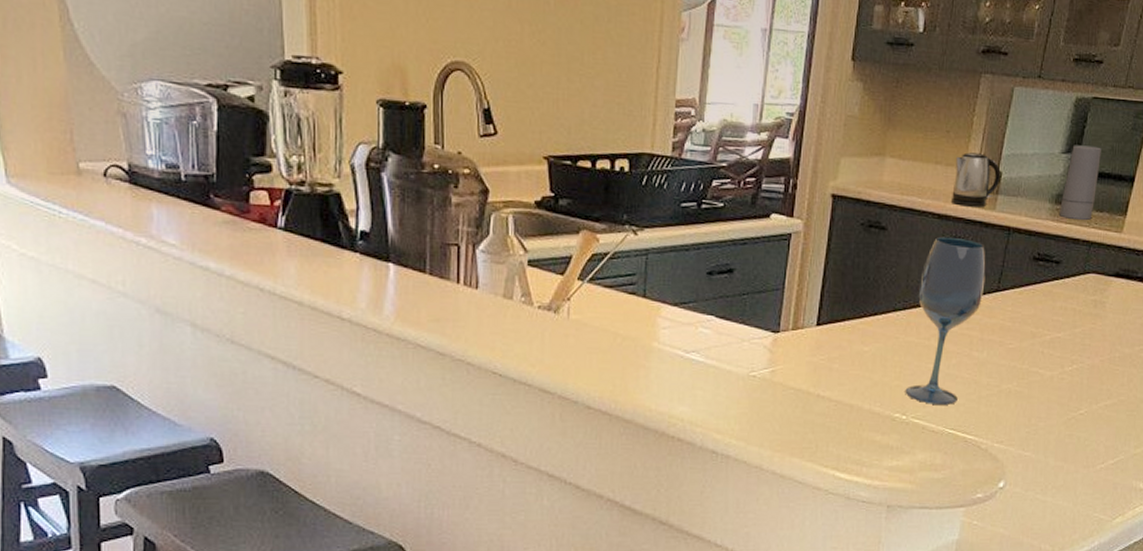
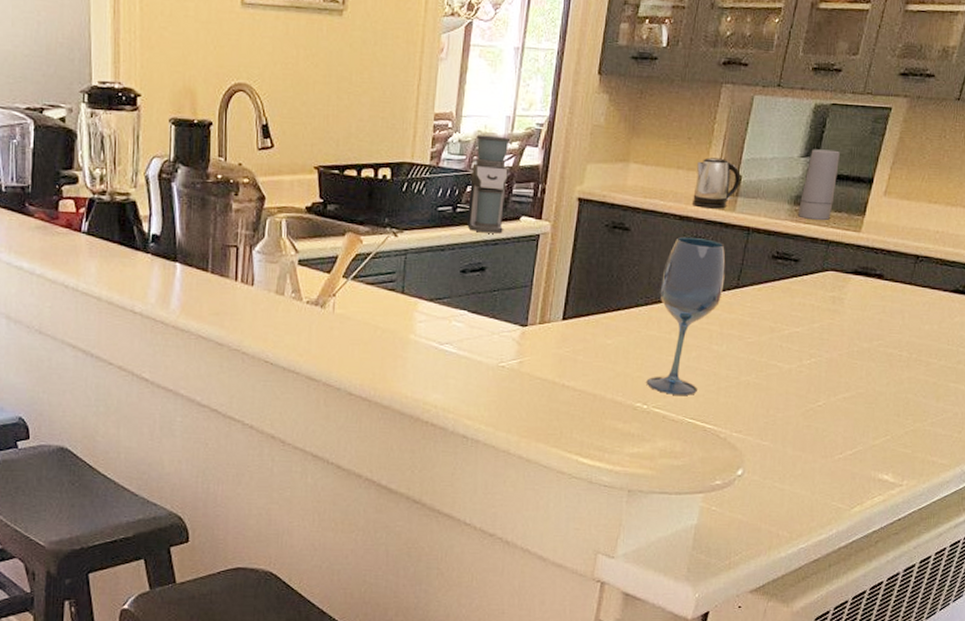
coffee grinder: none [712,124,759,232] -> present [466,135,511,234]

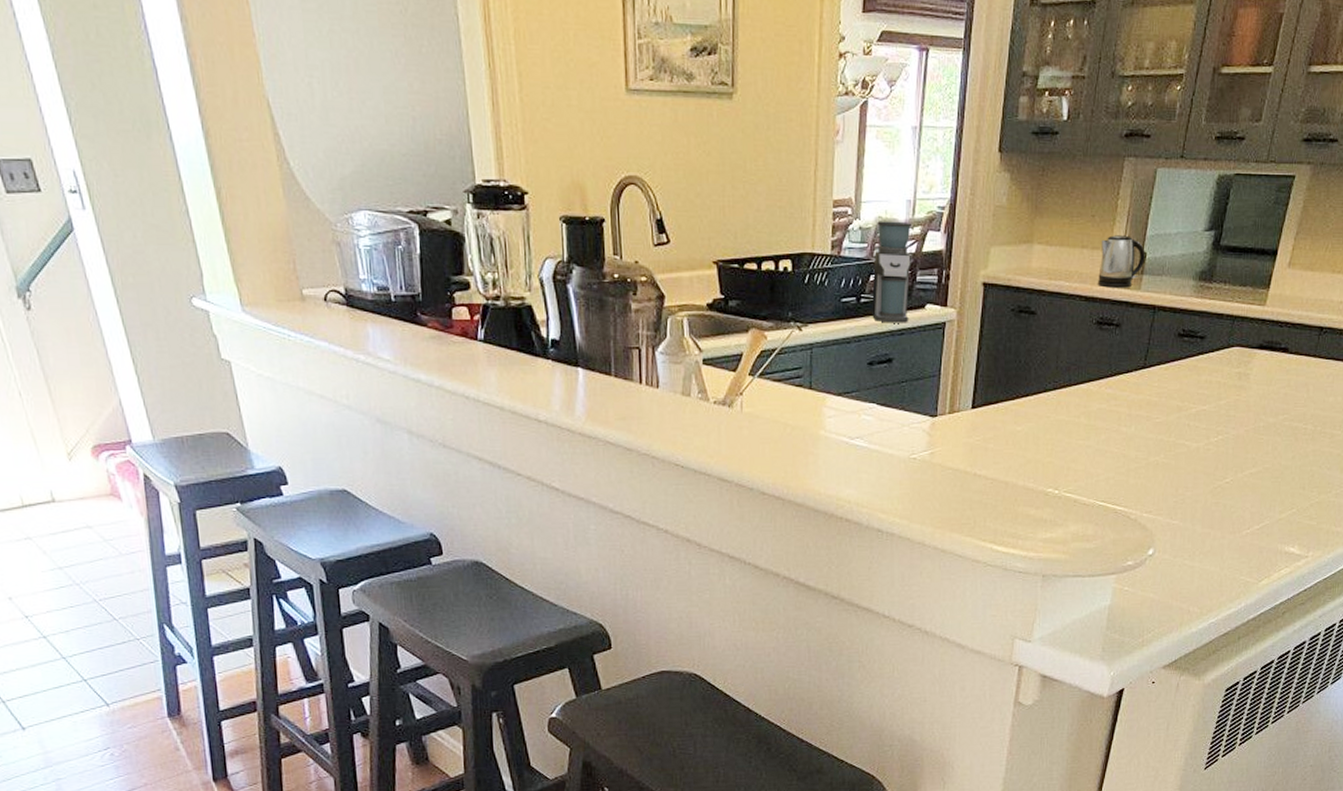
wineglass: present [646,236,726,395] -> none [1057,318,1132,479]
canister: present [798,149,840,221] -> none [1203,222,1244,296]

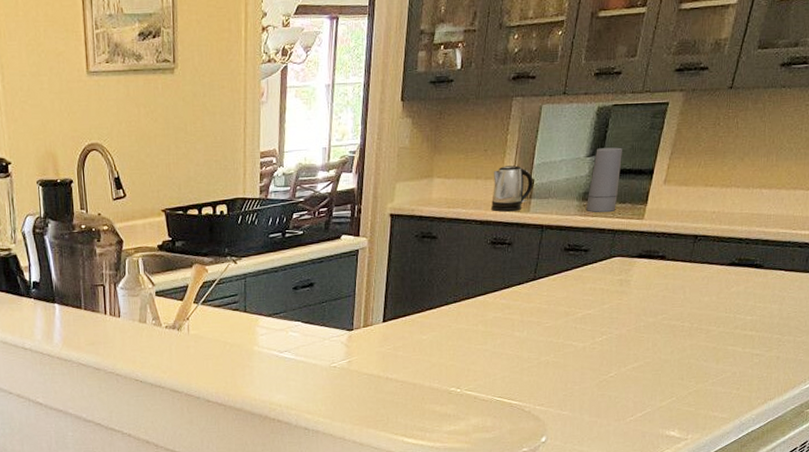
coffee grinder: present [871,221,912,323] -> none [294,166,328,253]
canister: none [1203,222,1244,296] -> present [586,147,622,213]

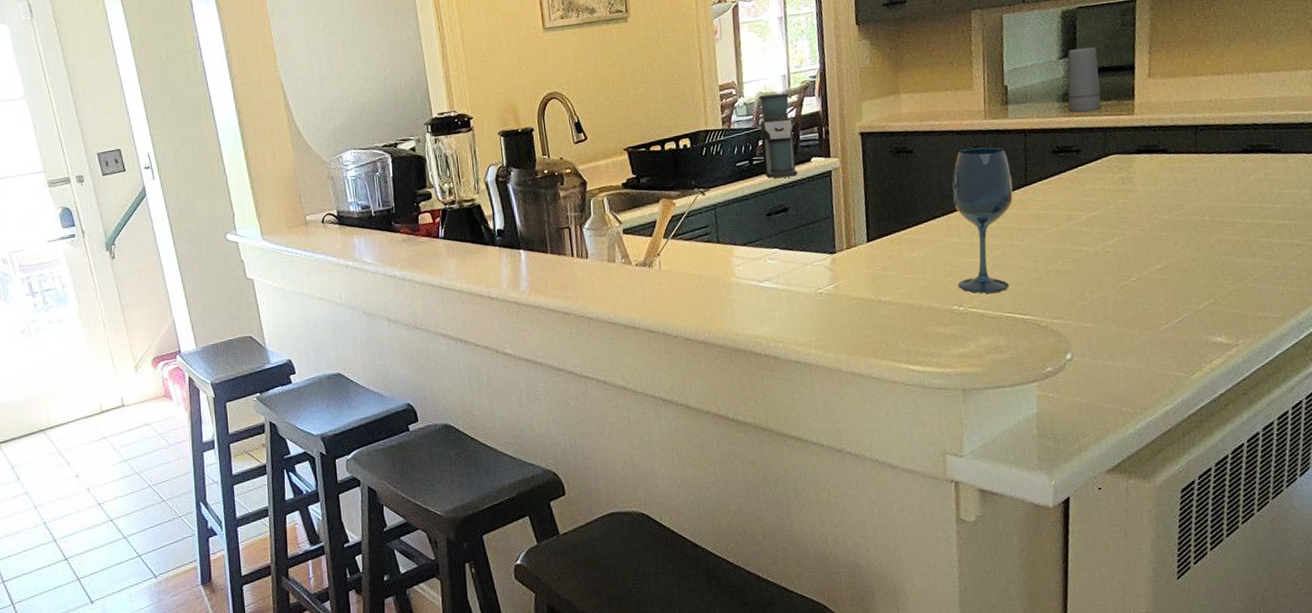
coffee grinder: none [294,166,328,253] -> present [759,93,798,178]
wineglass: none [458,238,523,378] -> present [951,146,1013,294]
kettle: present [491,165,533,212] -> none [963,74,1007,121]

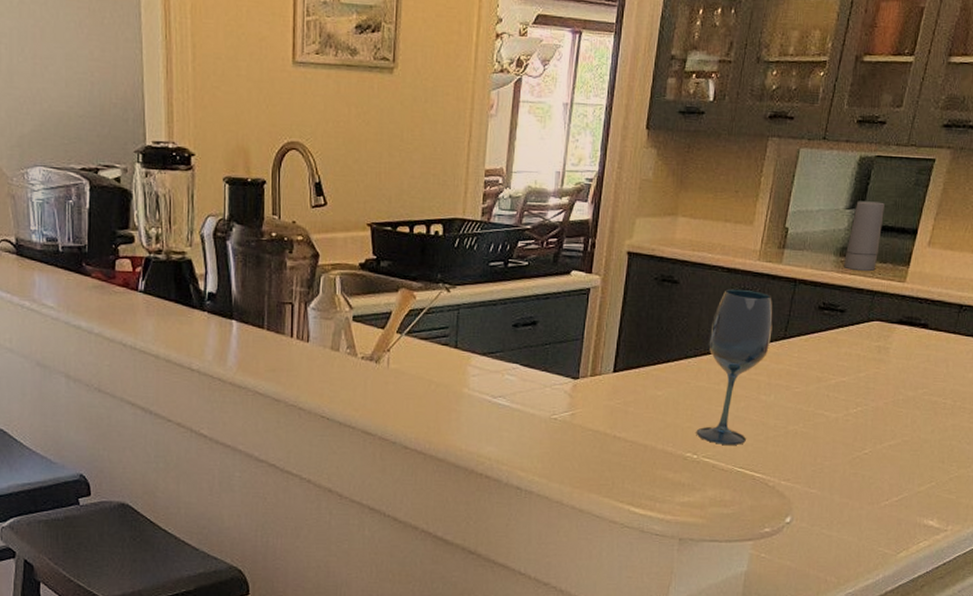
coffee grinder: present [759,93,798,178] -> none [517,190,561,288]

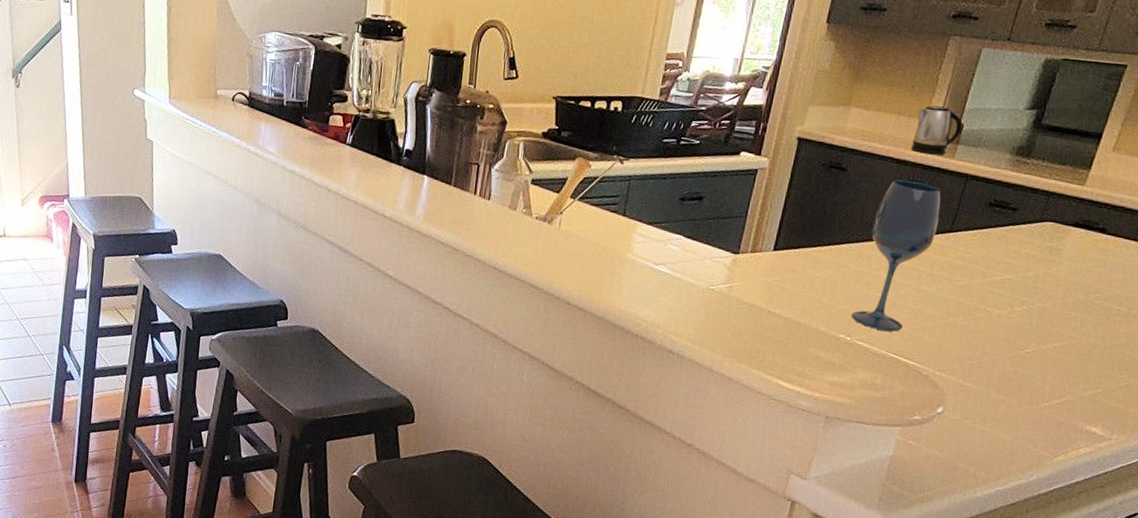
kettle: none [740,210,787,261] -> present [911,105,963,155]
canister: present [844,201,885,272] -> none [1019,102,1068,173]

